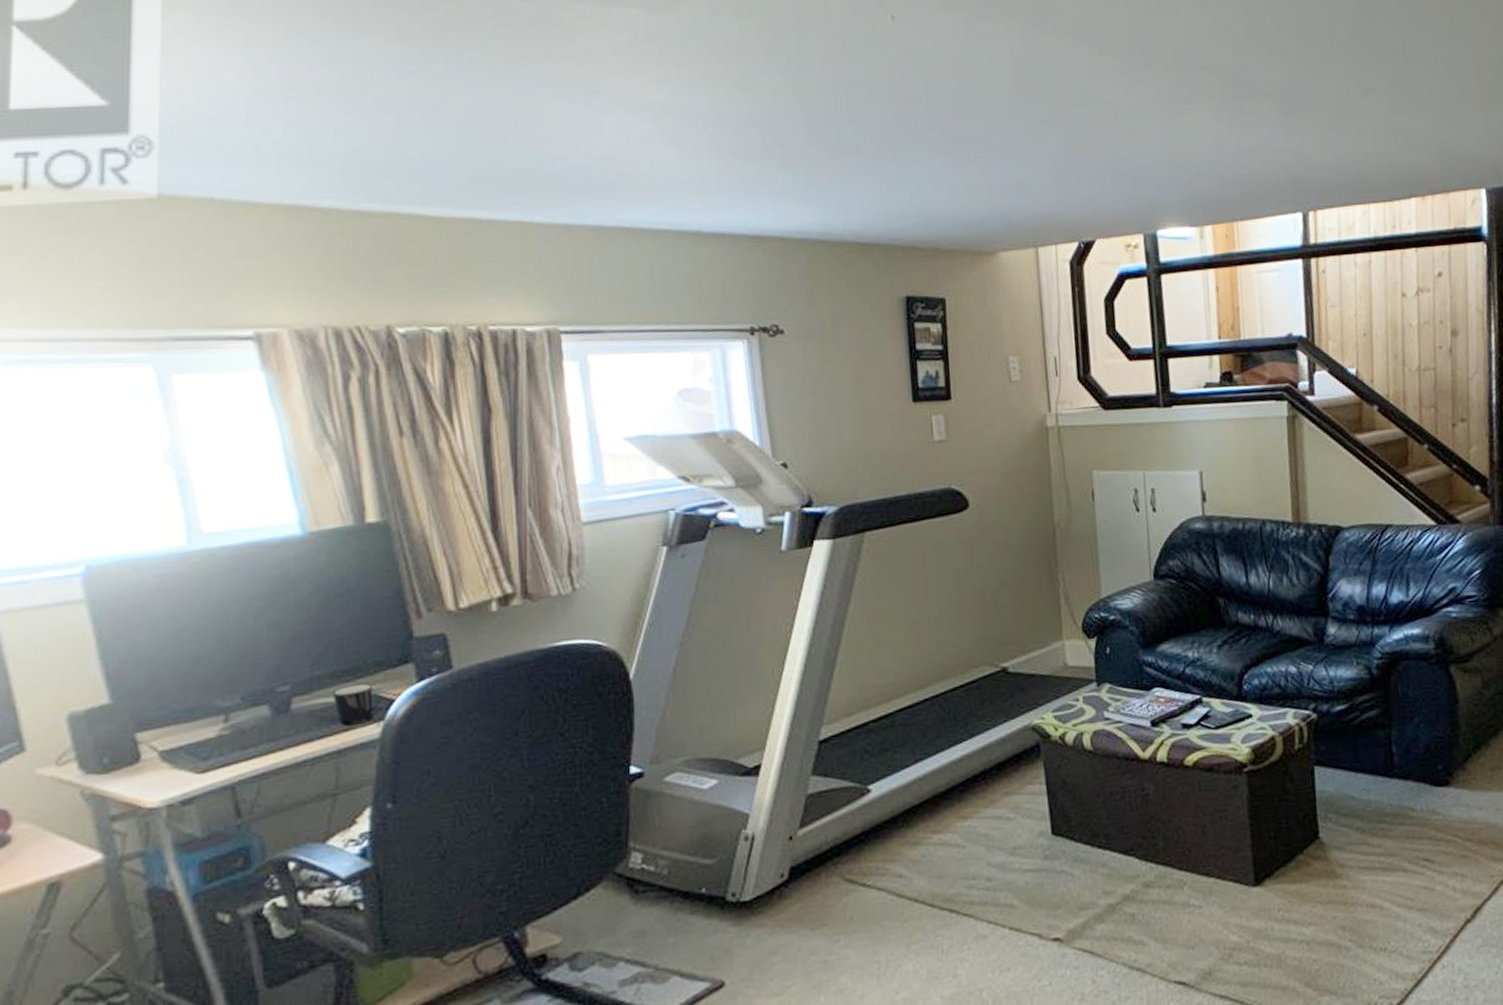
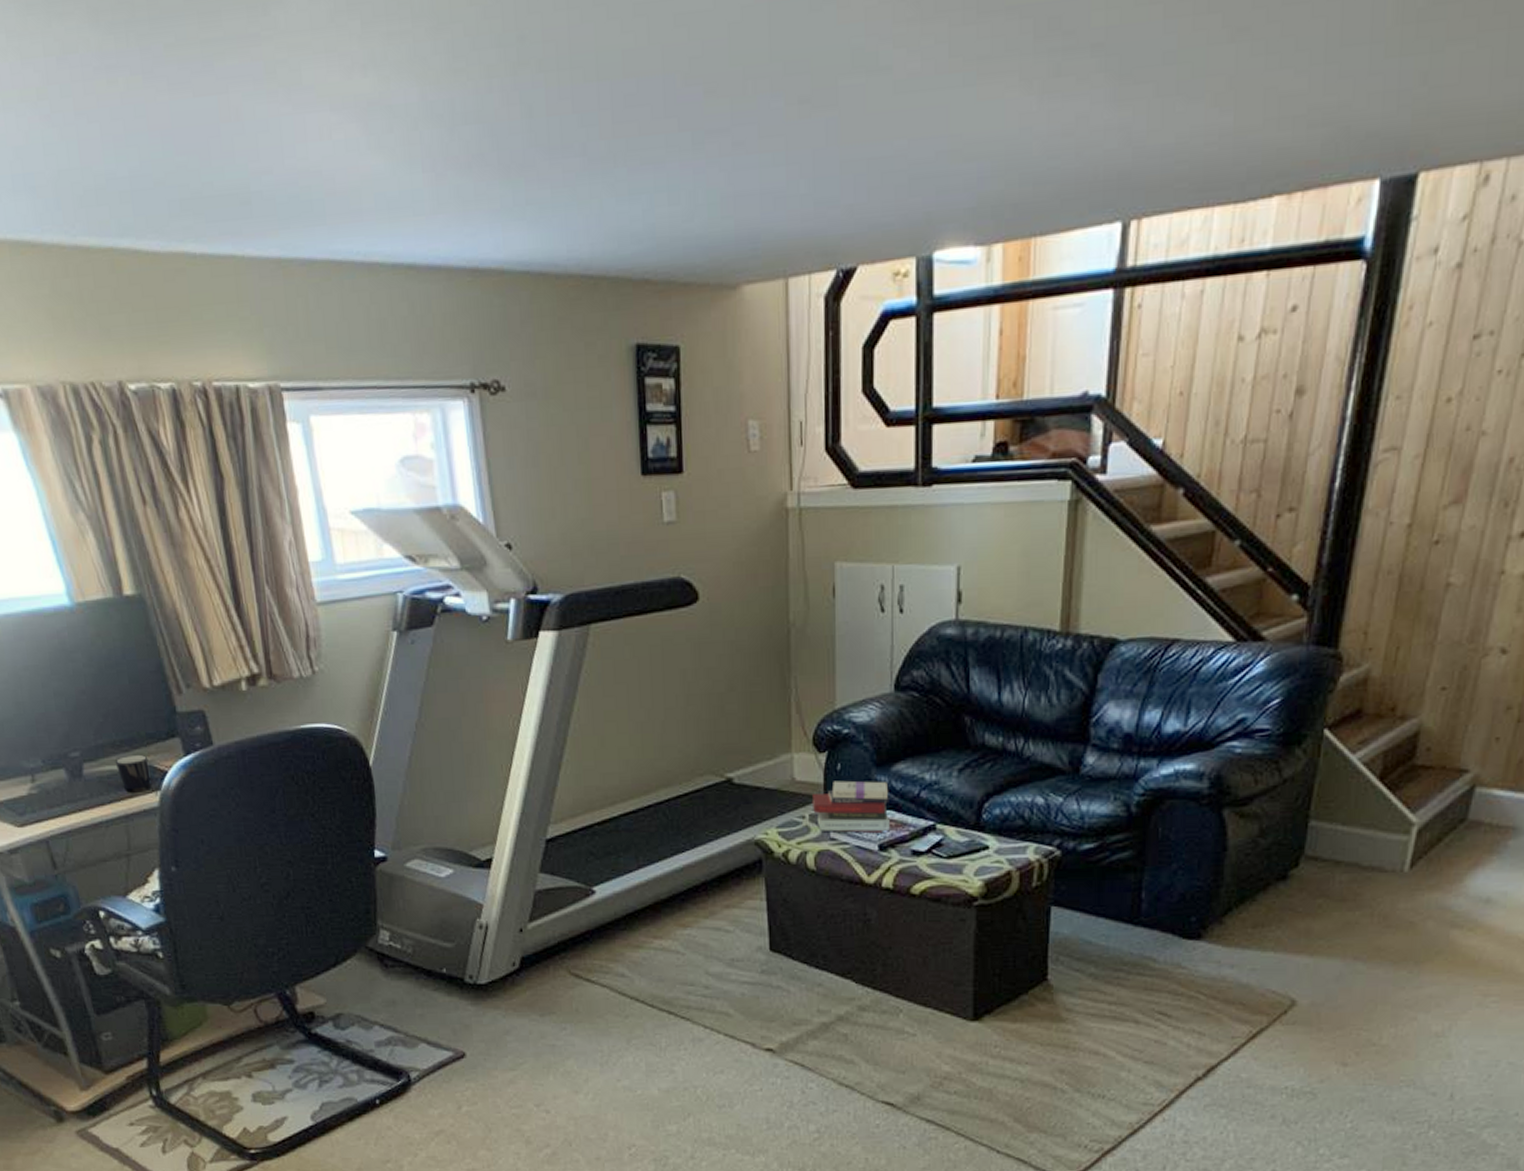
books: none [1084,661,1160,713] -> present [811,780,890,834]

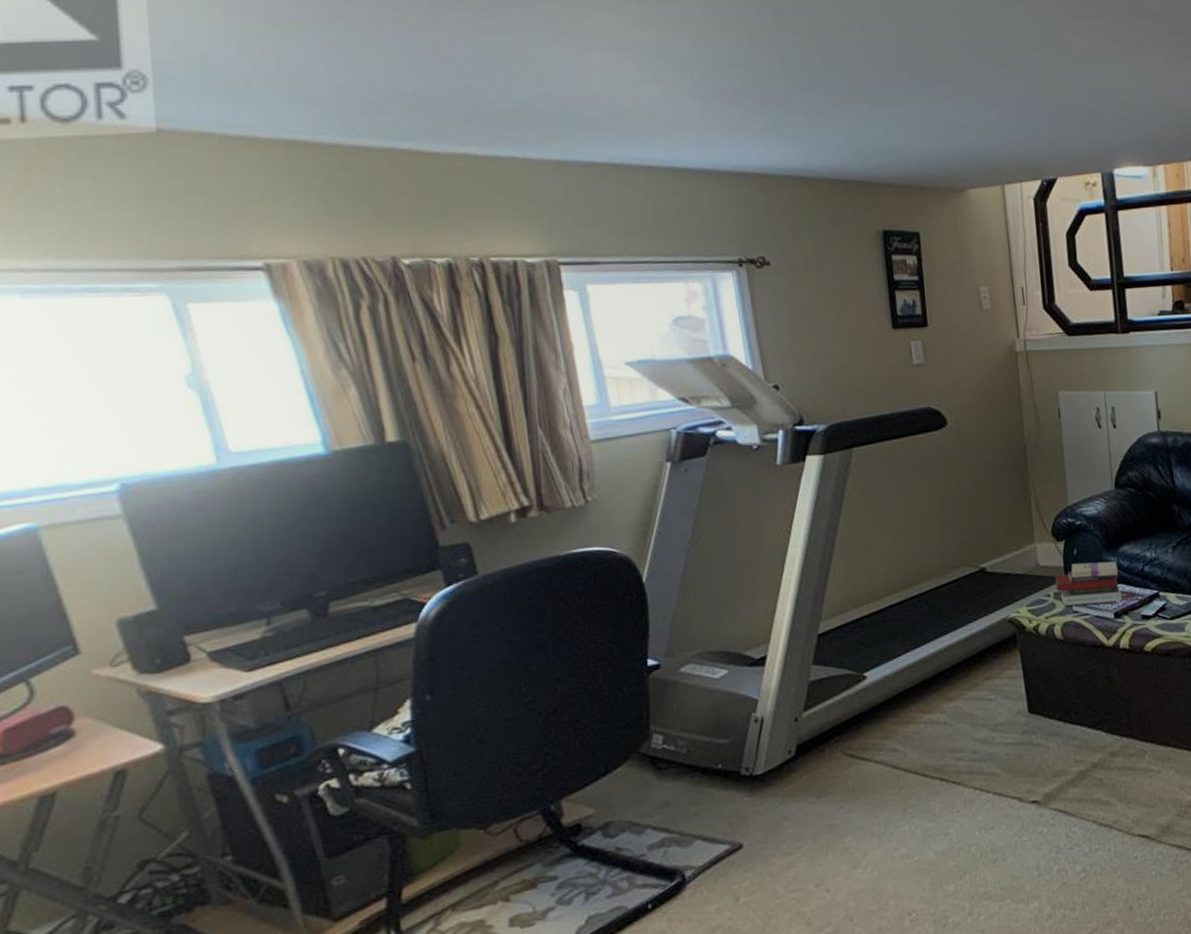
mug: present [115,755,153,796] -> none [366,589,409,630]

